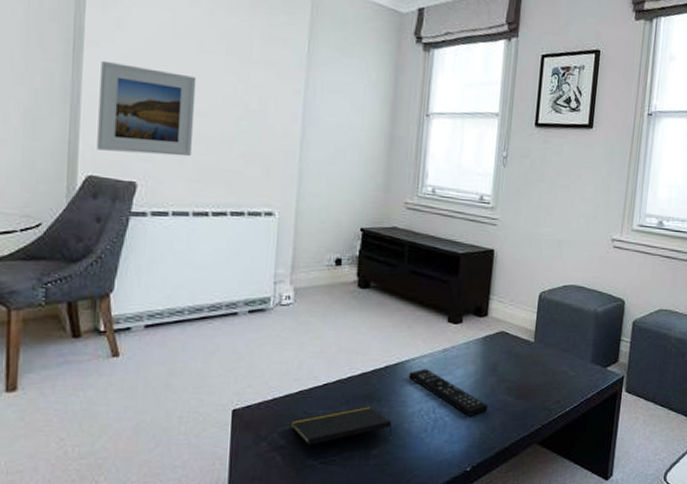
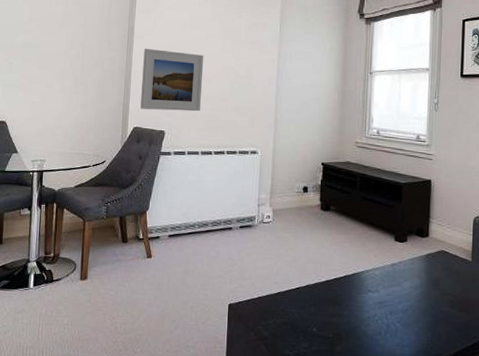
notepad: present [290,407,392,445] -> none [271,308,352,338]
remote control: present [409,368,489,417] -> none [364,279,434,325]

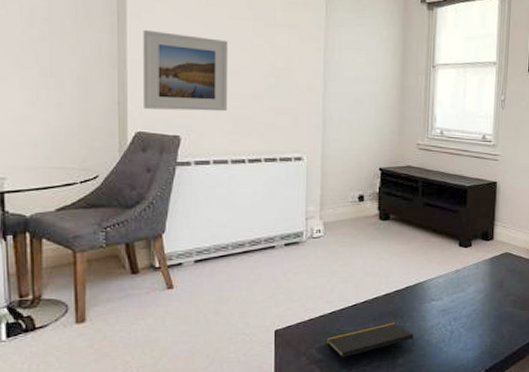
notepad: none [271,308,352,338] -> present [326,322,415,358]

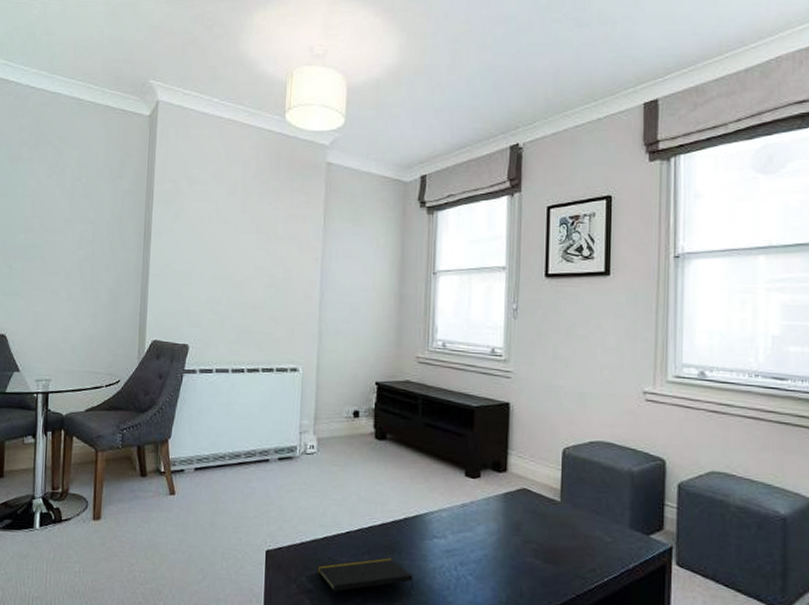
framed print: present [143,29,229,112] -> none [160,246,234,322]

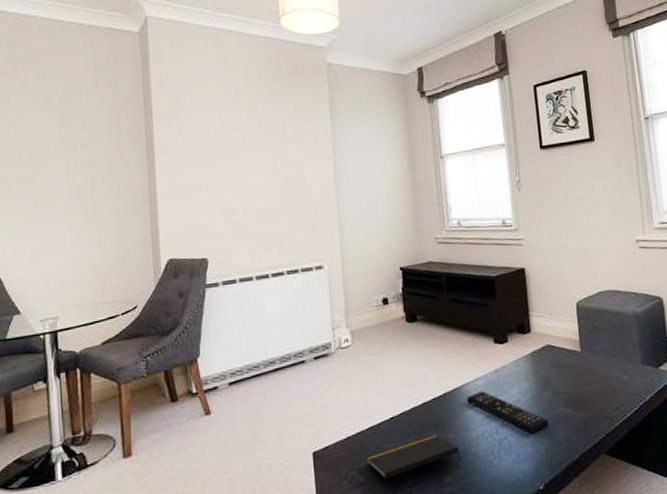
remote control: none [428,522,514,578] -> present [466,390,549,434]

